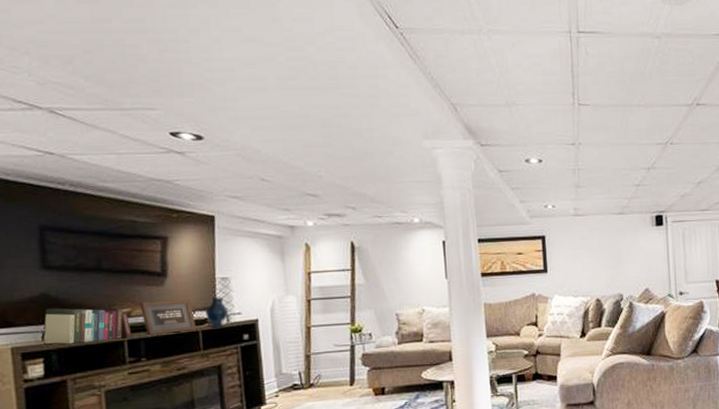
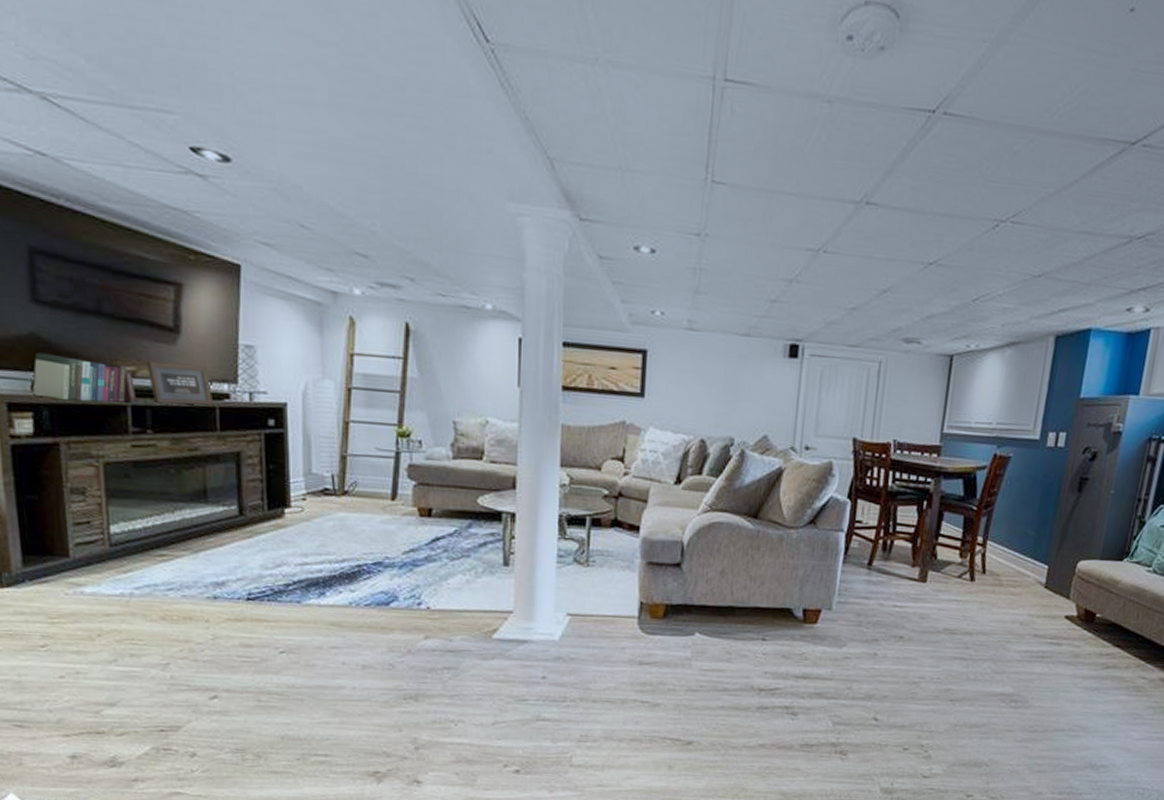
vase: present [204,297,229,329] -> none [223,368,253,408]

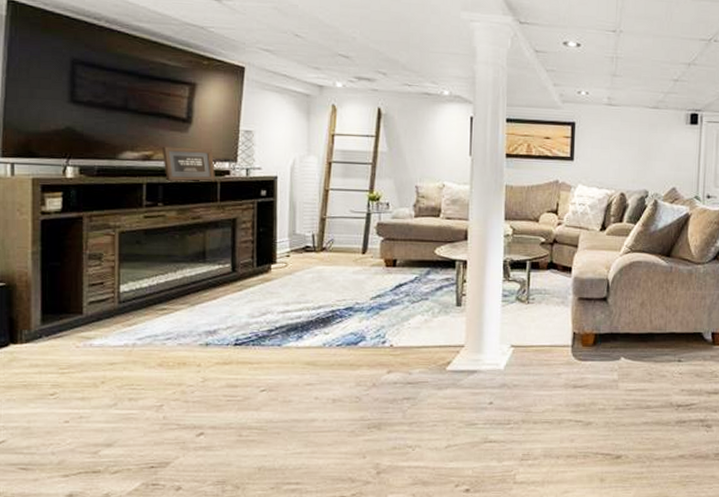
books: present [33,352,137,404] -> none [65,143,152,182]

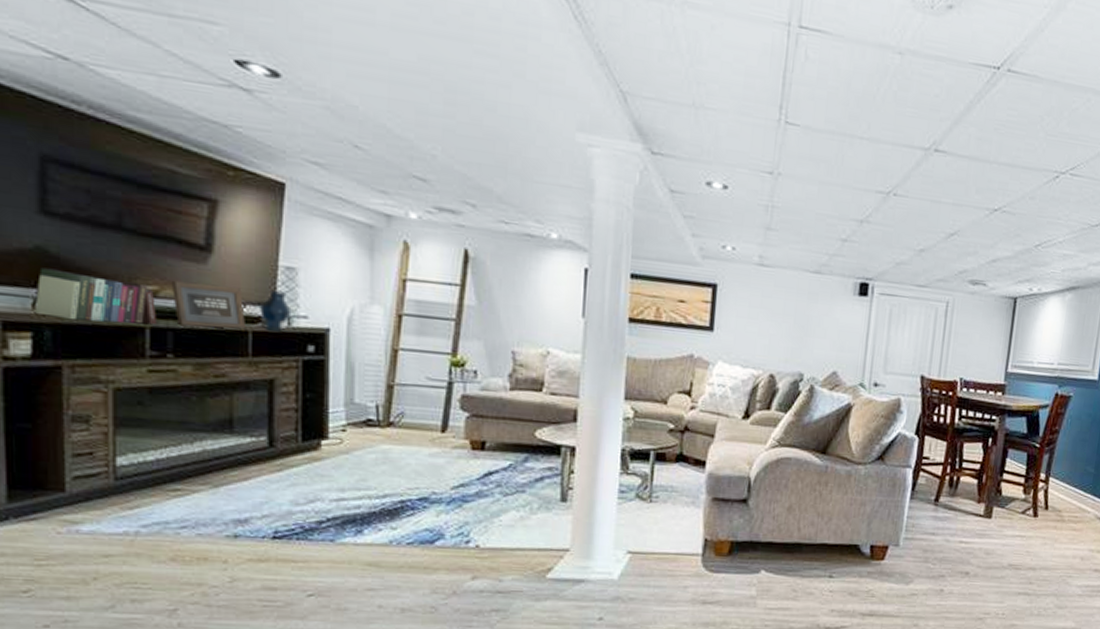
books: none [65,143,152,182] -> present [35,267,157,325]
vase: none [224,150,249,182] -> present [258,291,292,333]

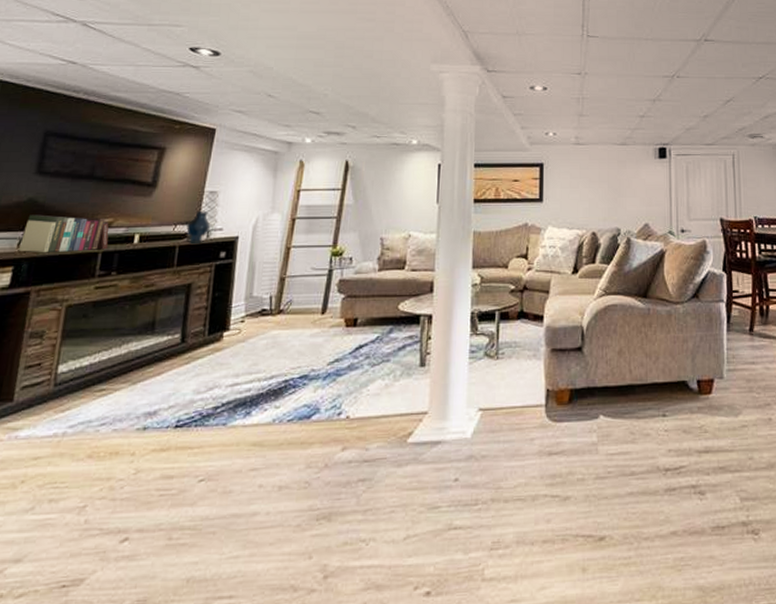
picture frame: present [172,280,245,329] -> none [123,212,175,248]

